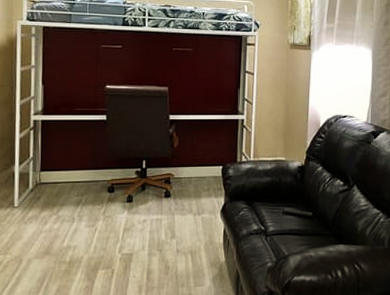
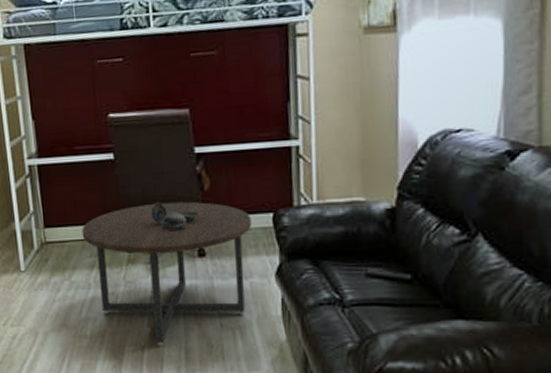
coffee table: none [72,155,206,268] -> present [81,201,252,346]
decorative bowl: none [131,154,168,177] -> present [151,201,199,232]

